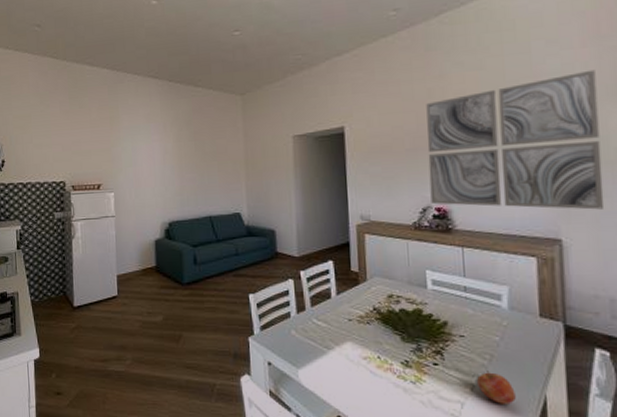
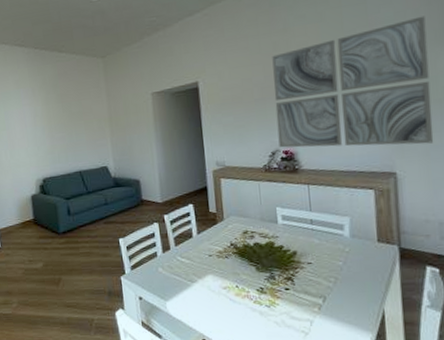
apple: present [477,370,516,404] -> none [324,291,358,320]

